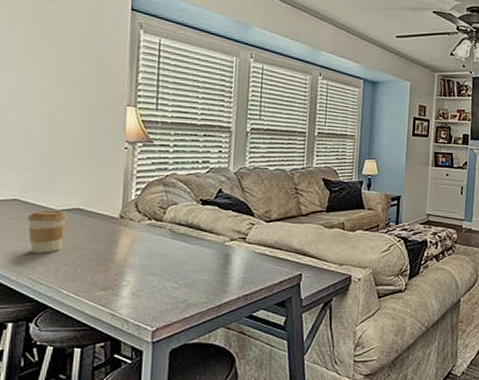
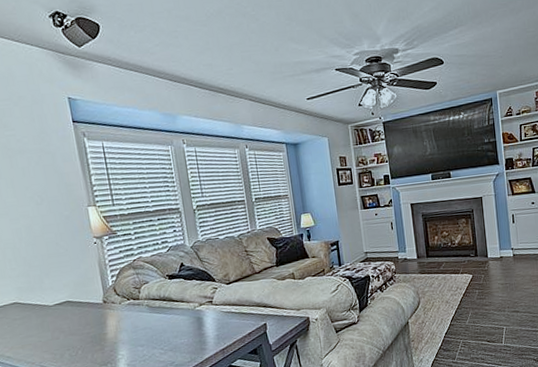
coffee cup: present [27,210,68,253] -> none [28,305,62,345]

